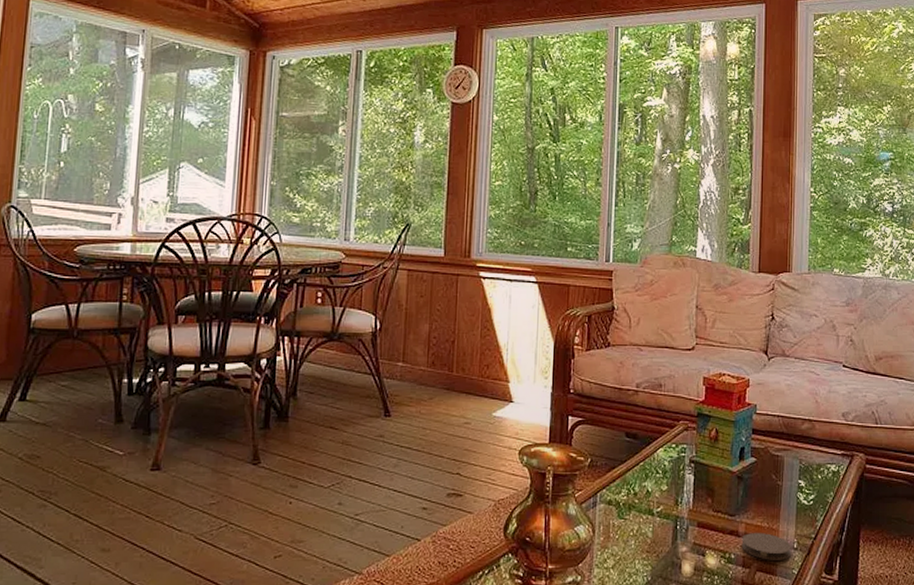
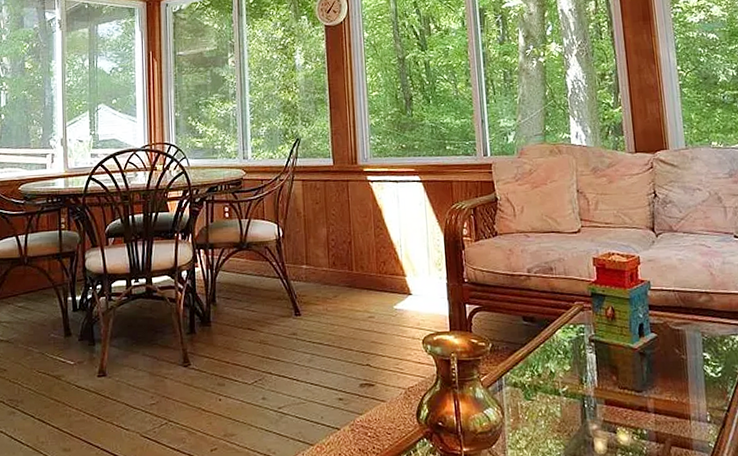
coaster: present [741,533,792,560] -> none [651,407,705,435]

